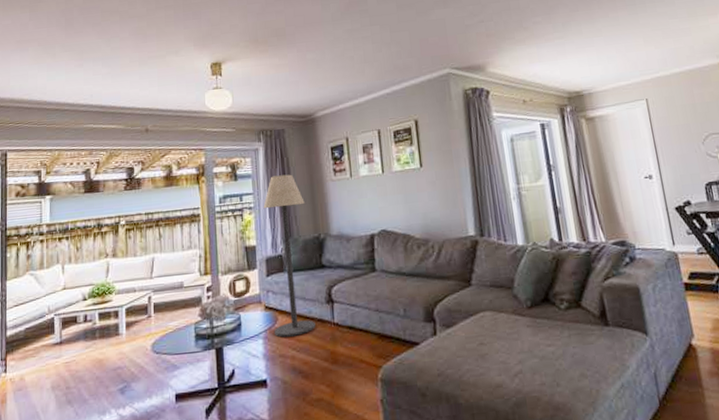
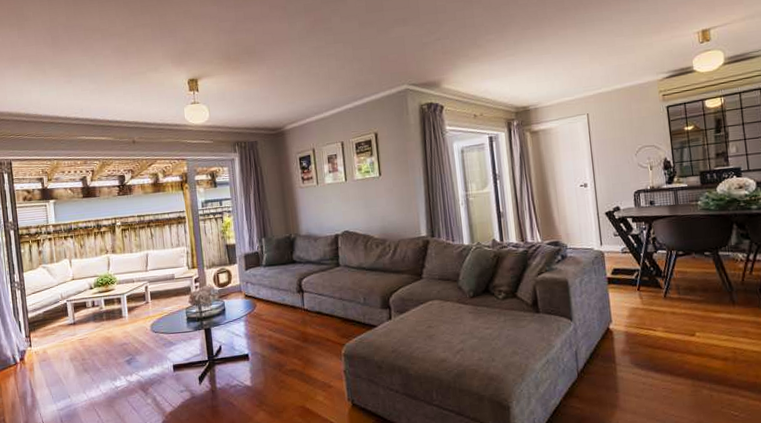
floor lamp: present [263,174,316,338] -> none [240,182,289,320]

